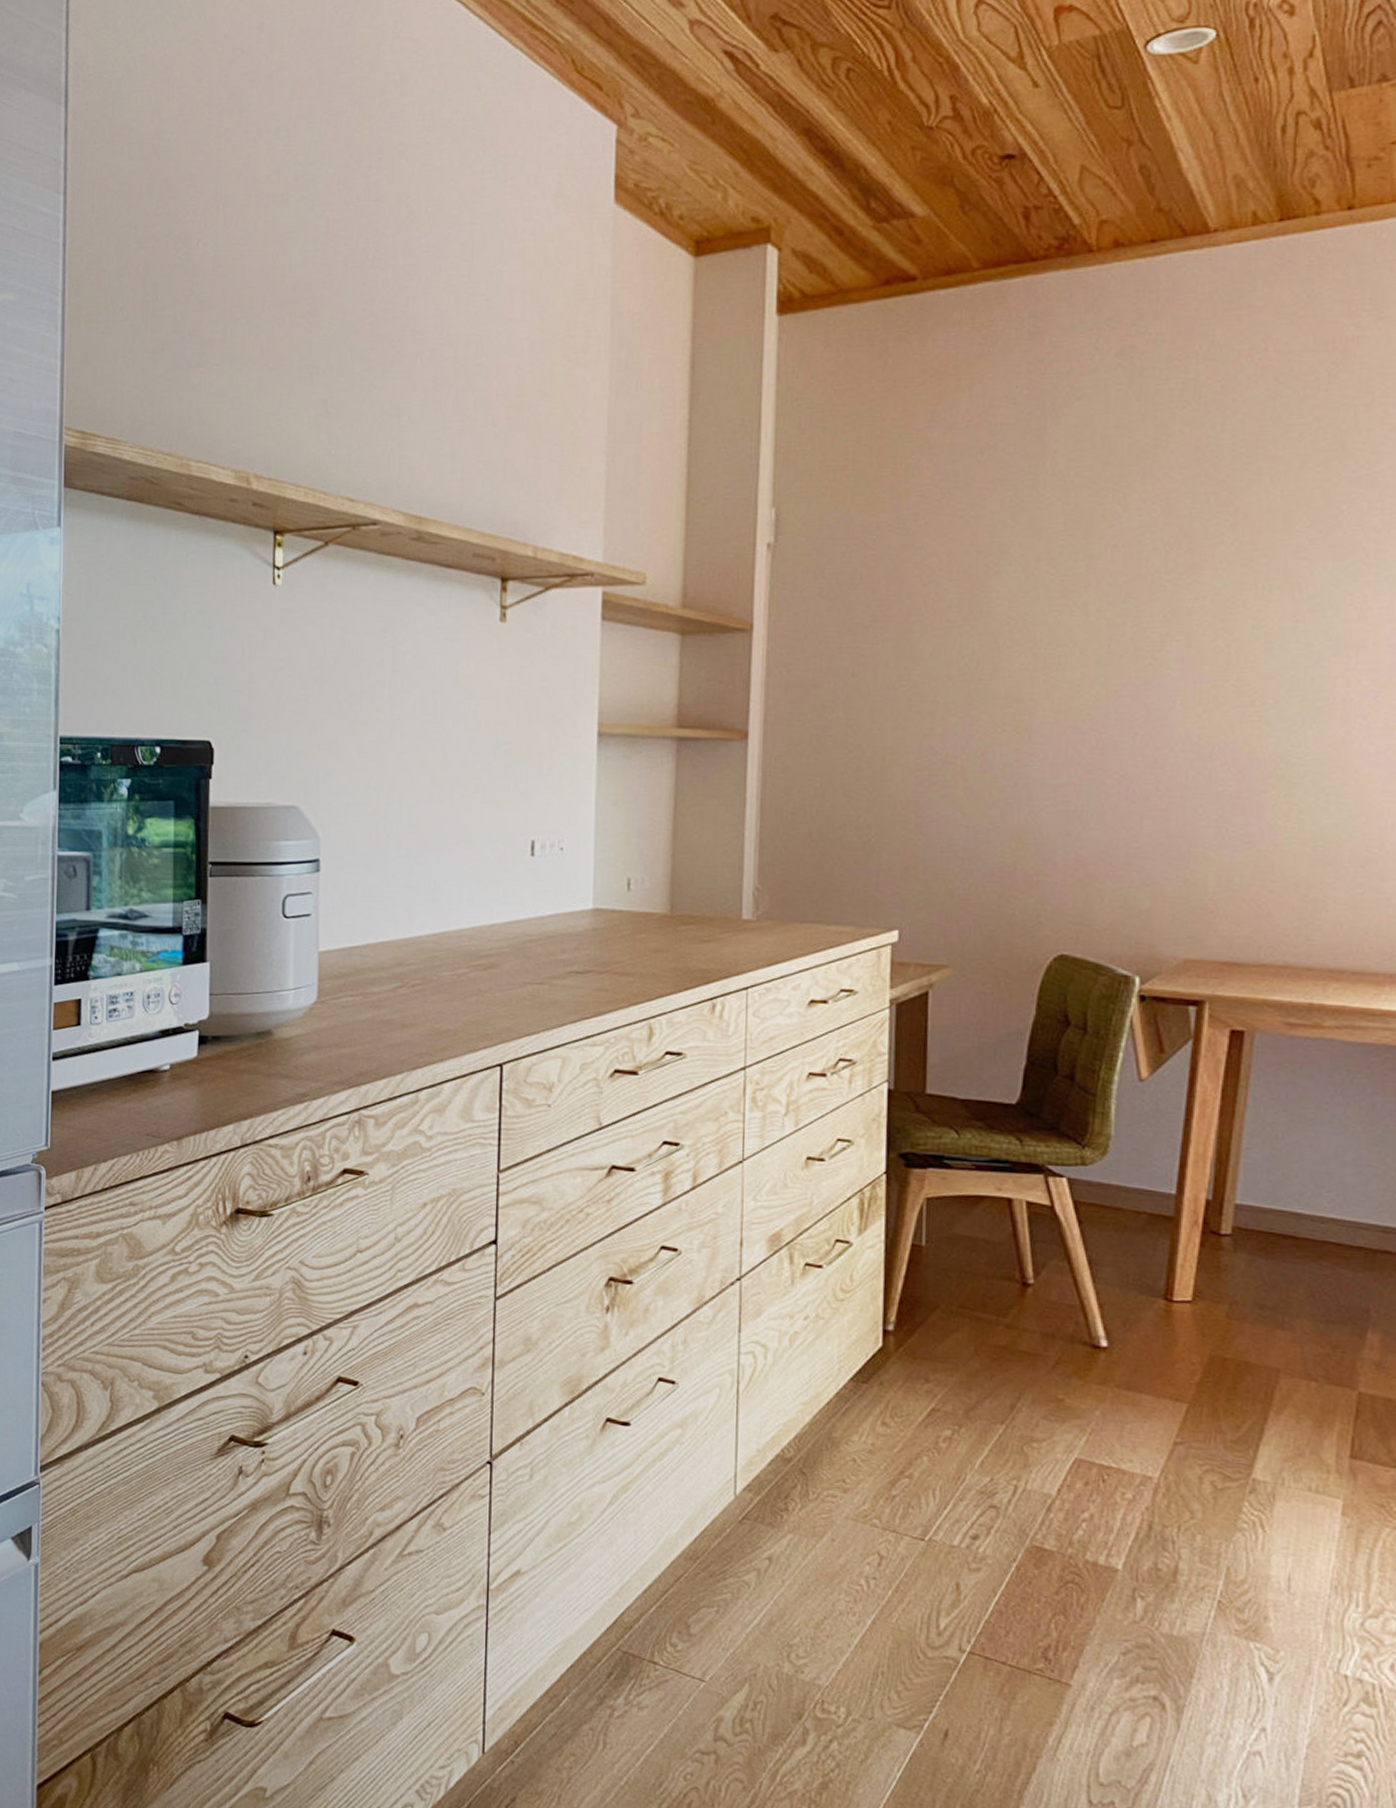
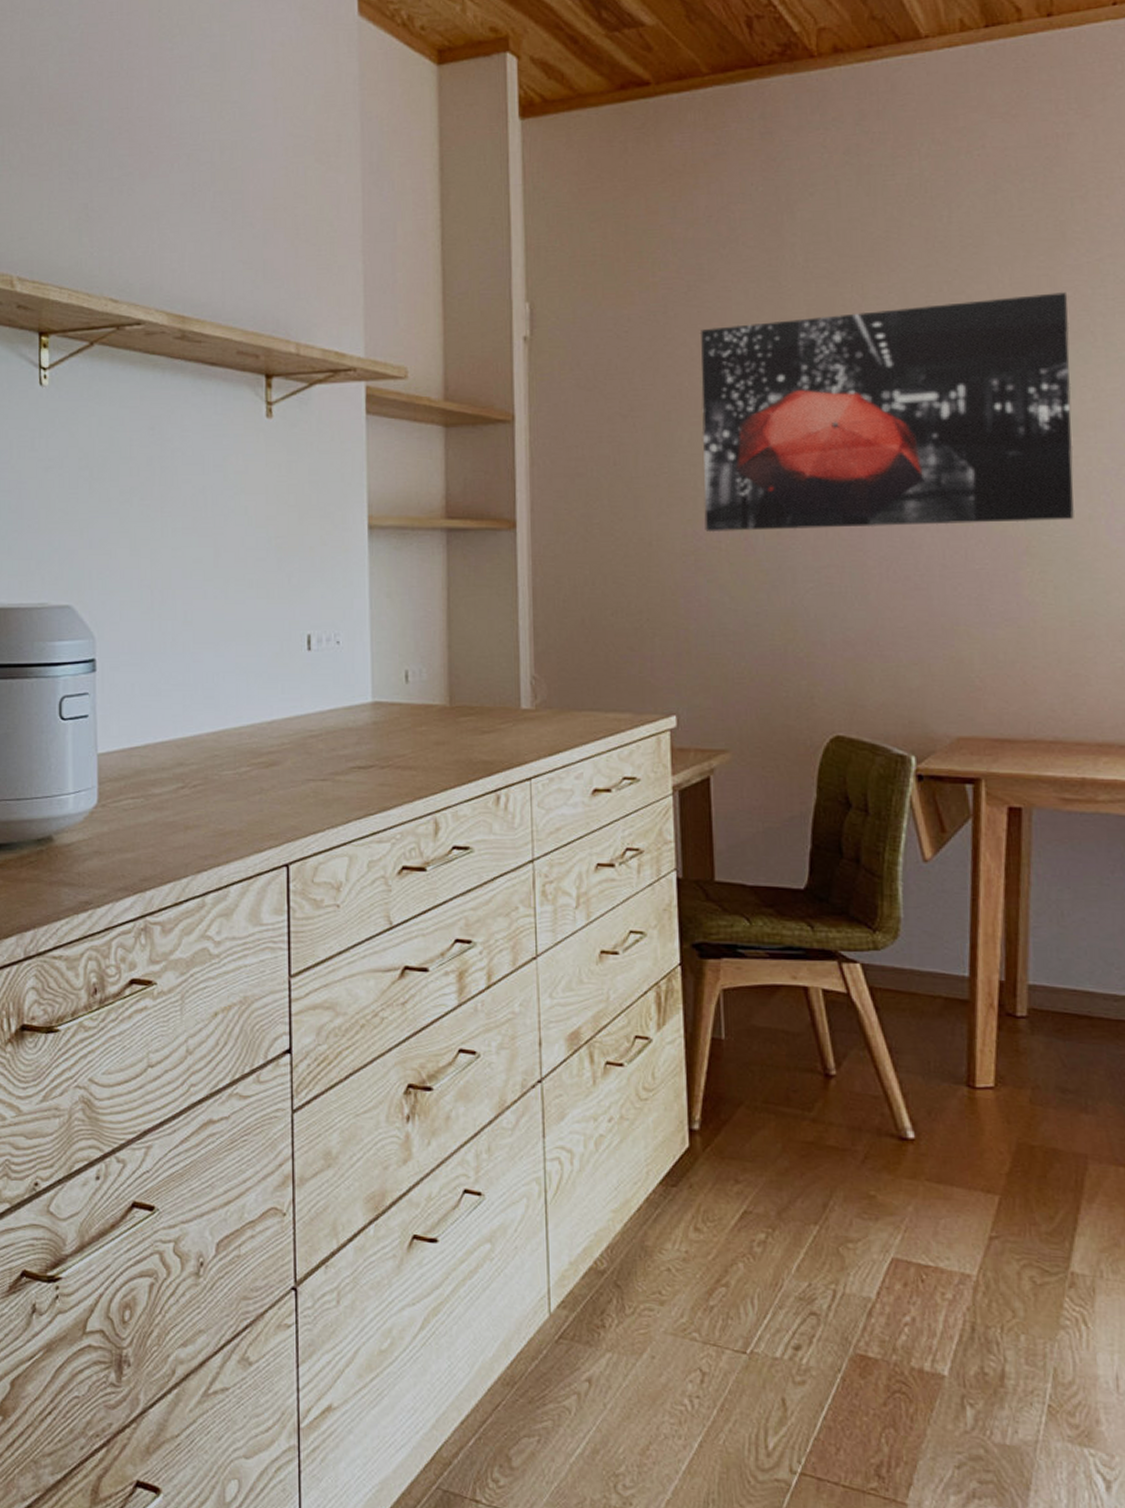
wall art: none [941,506,1342,748] -> present [699,292,1074,533]

